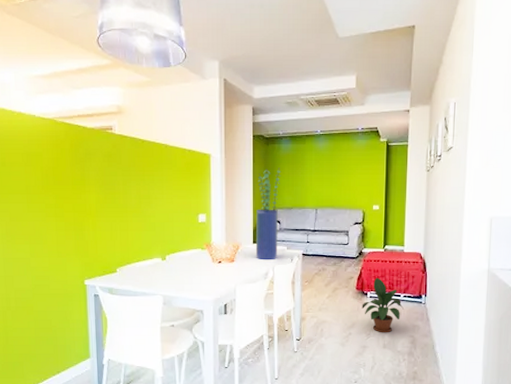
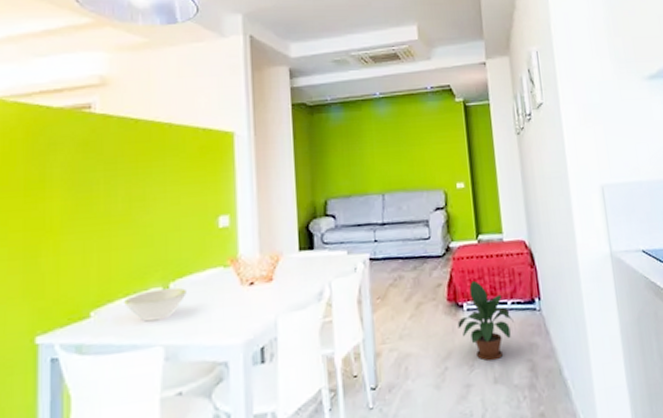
bowl: none [138,259,177,279] -> present [124,287,187,322]
vase: present [255,168,281,259] -> none [301,143,335,273]

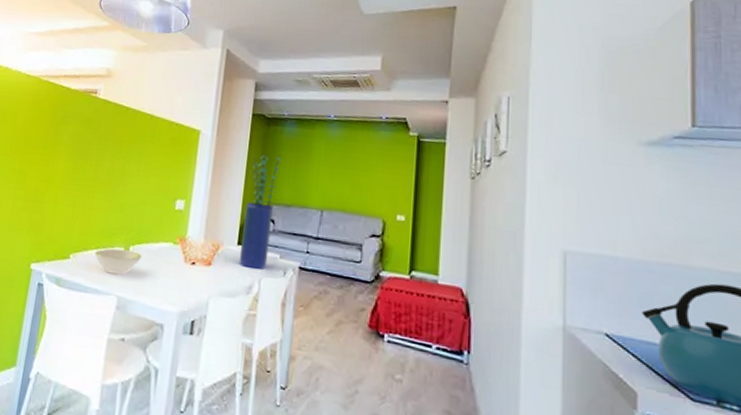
vase: none [301,143,335,273] -> present [239,154,282,270]
potted plant: present [457,280,514,361] -> none [375,314,436,400]

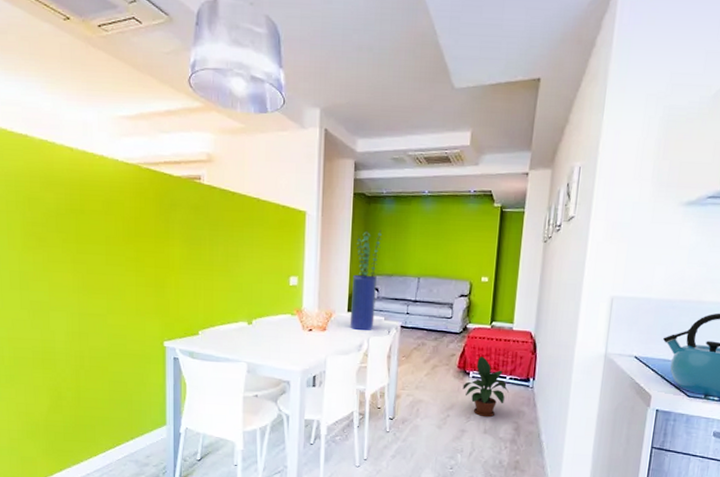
bowl: present [95,248,142,275] -> none [221,323,264,345]
potted plant: none [375,314,436,400] -> present [462,356,509,418]

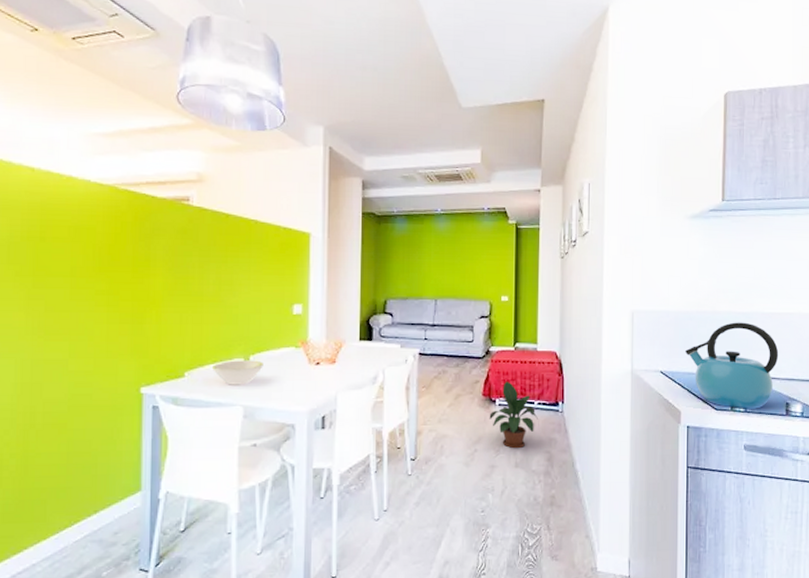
bowl: none [221,323,264,345] -> present [212,360,263,385]
vase: present [349,230,383,330] -> none [362,250,395,360]

